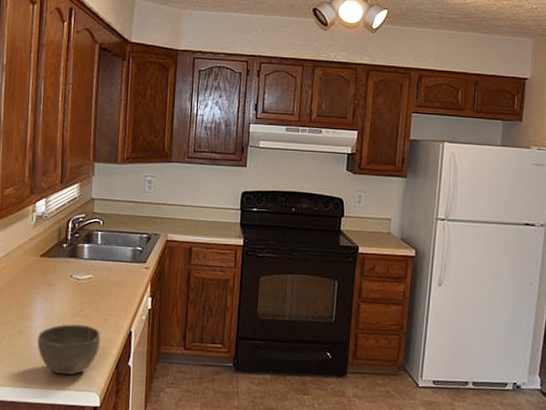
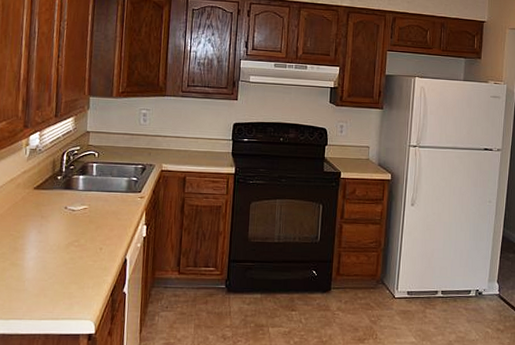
bowl: present [37,324,101,375] -> none [30,254,96,305]

